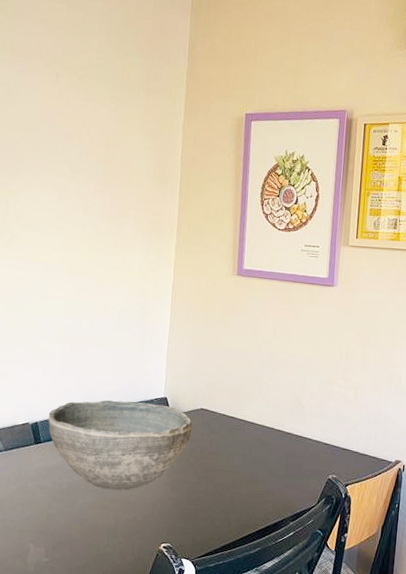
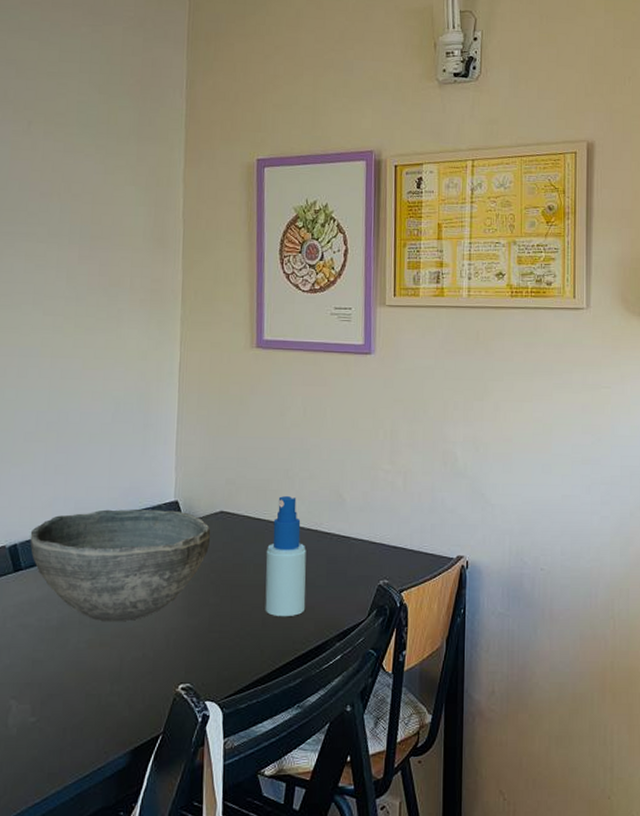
spray bottle: none [233,400,270,498] -> present [265,496,306,617]

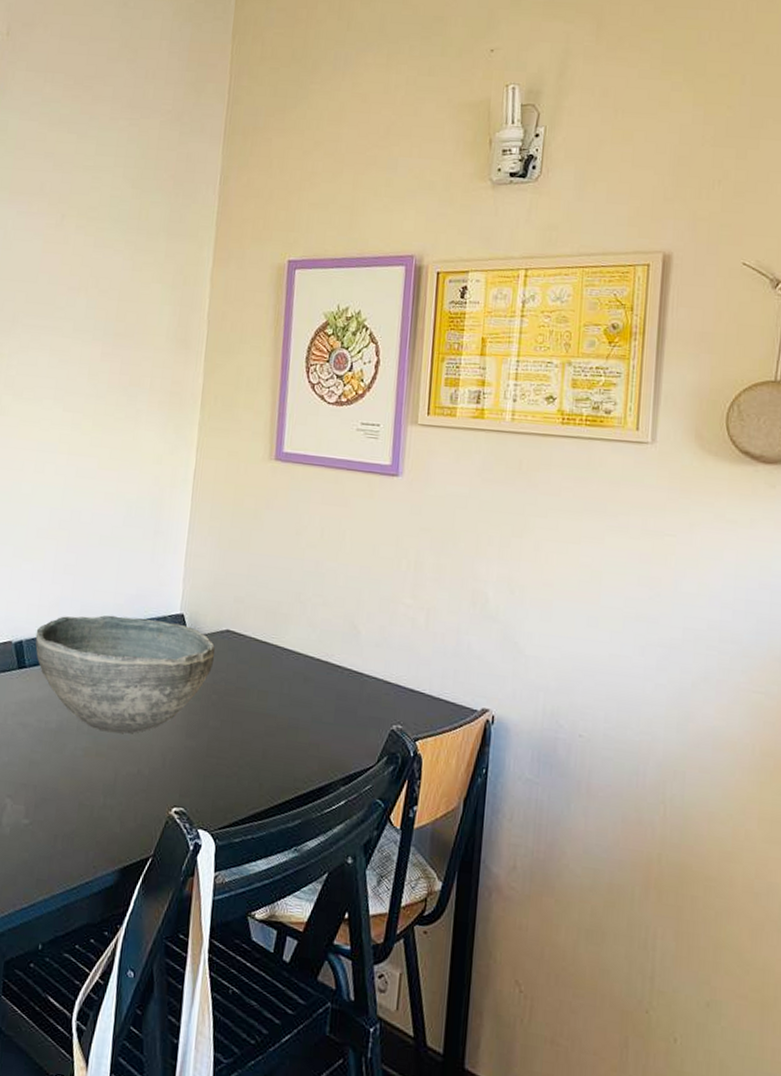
spray bottle: present [265,496,306,617] -> none [266,621,315,752]

